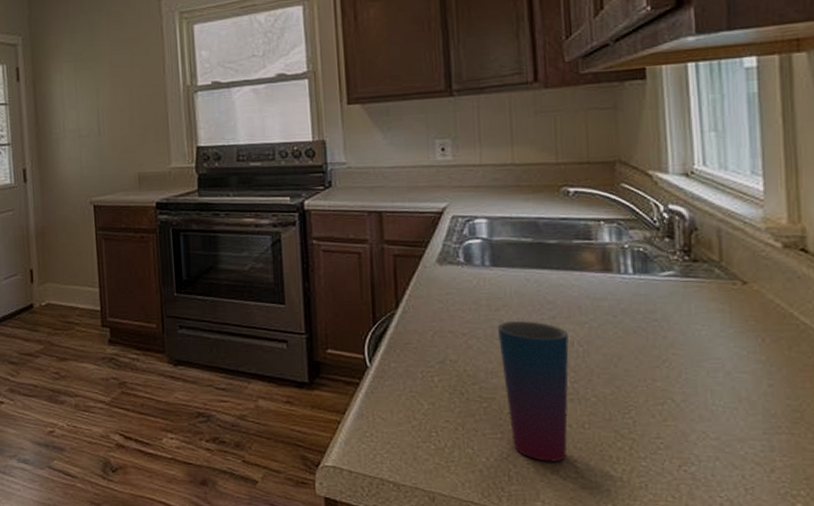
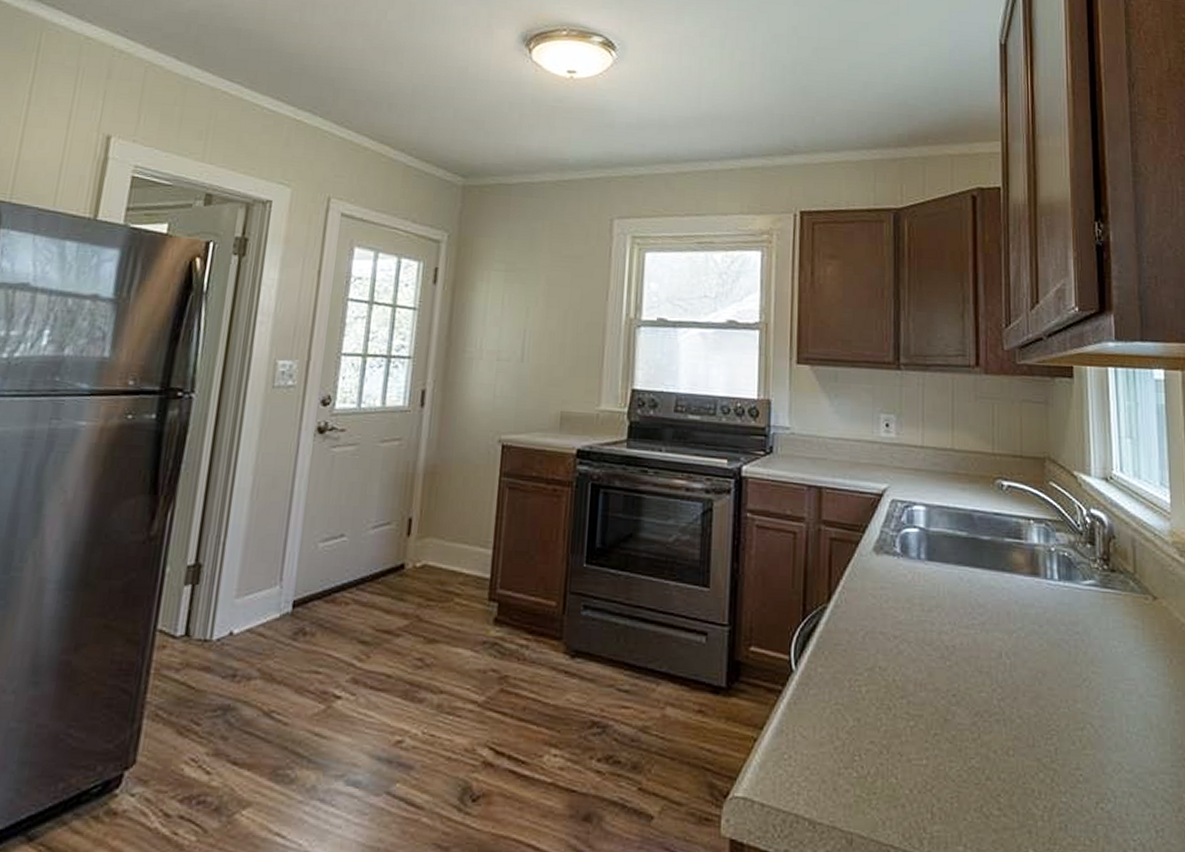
cup: present [497,321,569,462] -> none [928,625,997,796]

